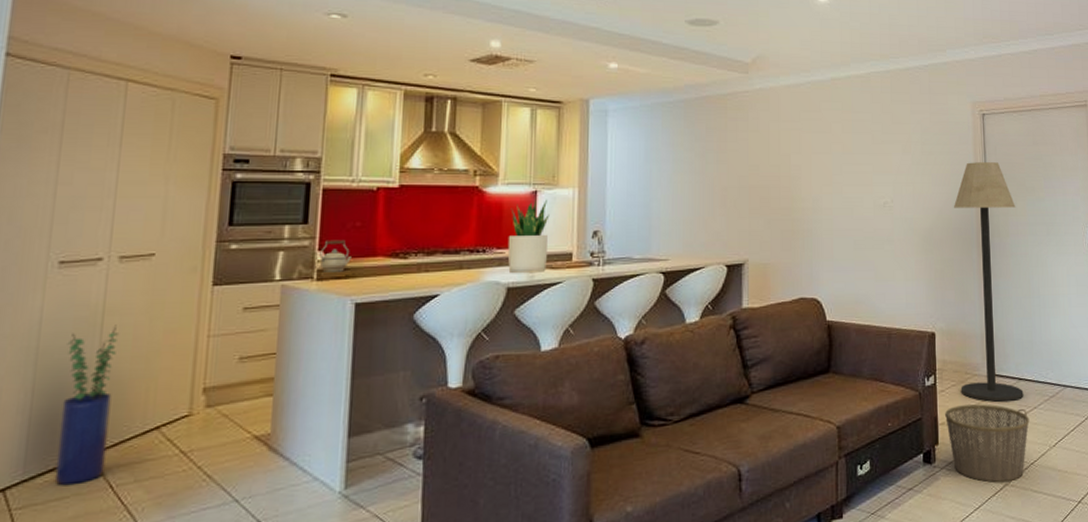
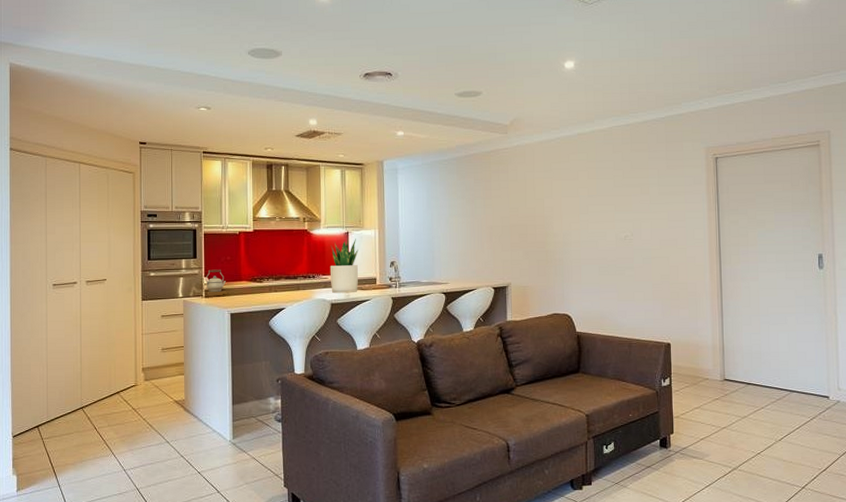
vase: present [54,325,118,486] -> none [62,325,91,426]
basket: present [944,404,1030,483] -> none [678,403,757,467]
floor lamp: present [953,162,1024,402] -> none [687,199,752,402]

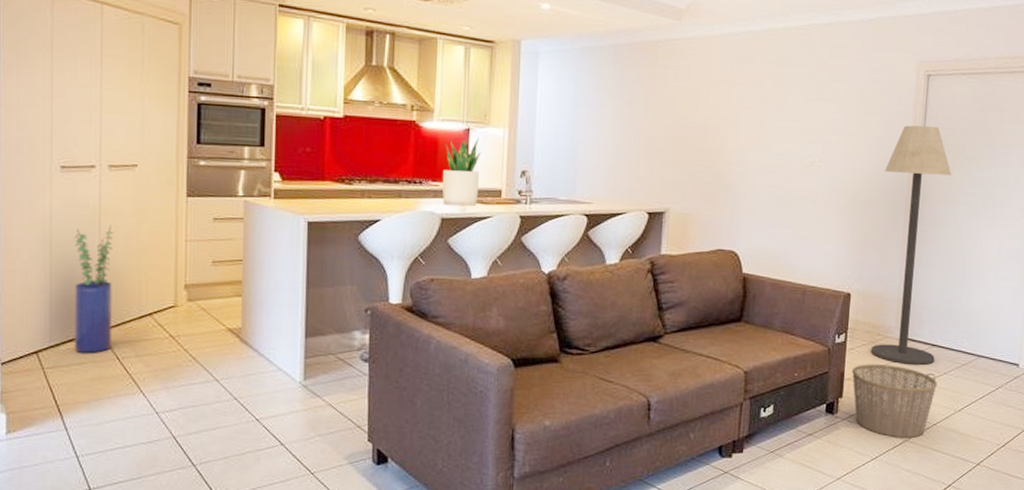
vase: none [62,325,91,426] -> present [73,224,113,354]
kettle: present [205,269,226,292] -> none [275,162,303,193]
basket: none [678,403,757,467] -> present [851,364,938,439]
floor lamp: none [687,199,752,402] -> present [870,125,952,366]

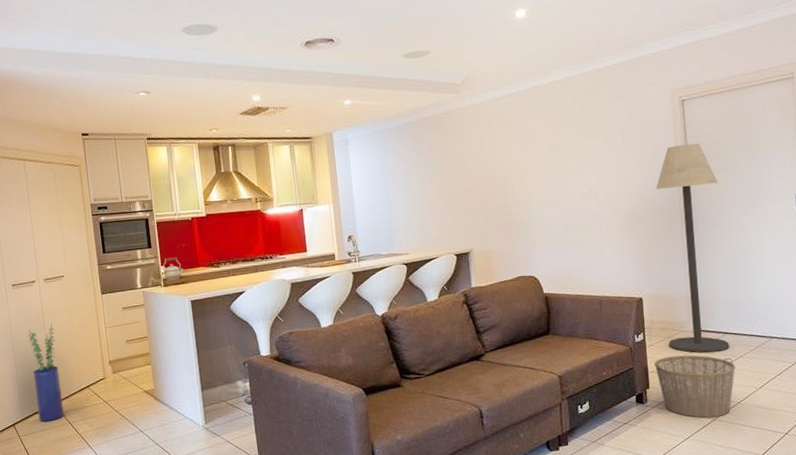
kettle: none [275,162,303,193] -> present [162,257,183,281]
planter: present [442,136,481,207] -> none [285,215,317,273]

